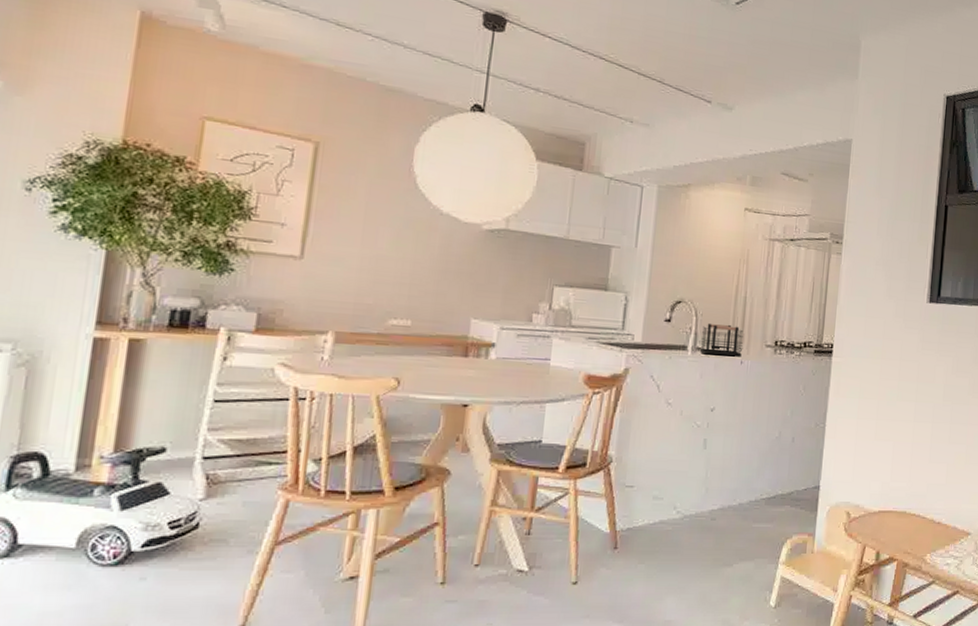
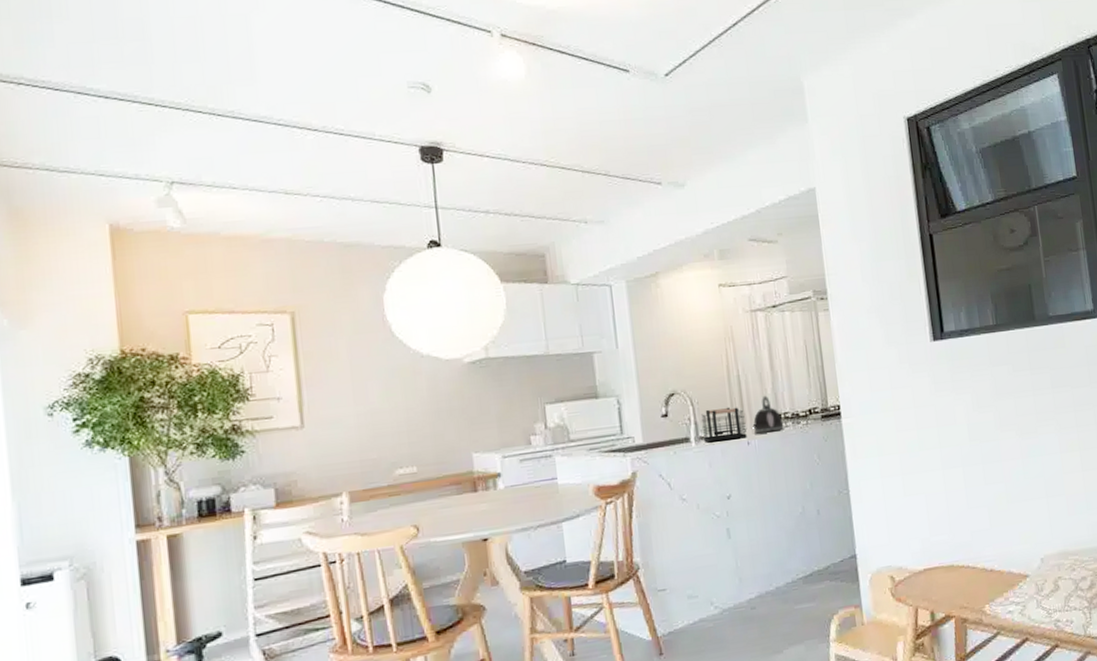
kettle: none [748,321,778,358] -> present [753,395,784,435]

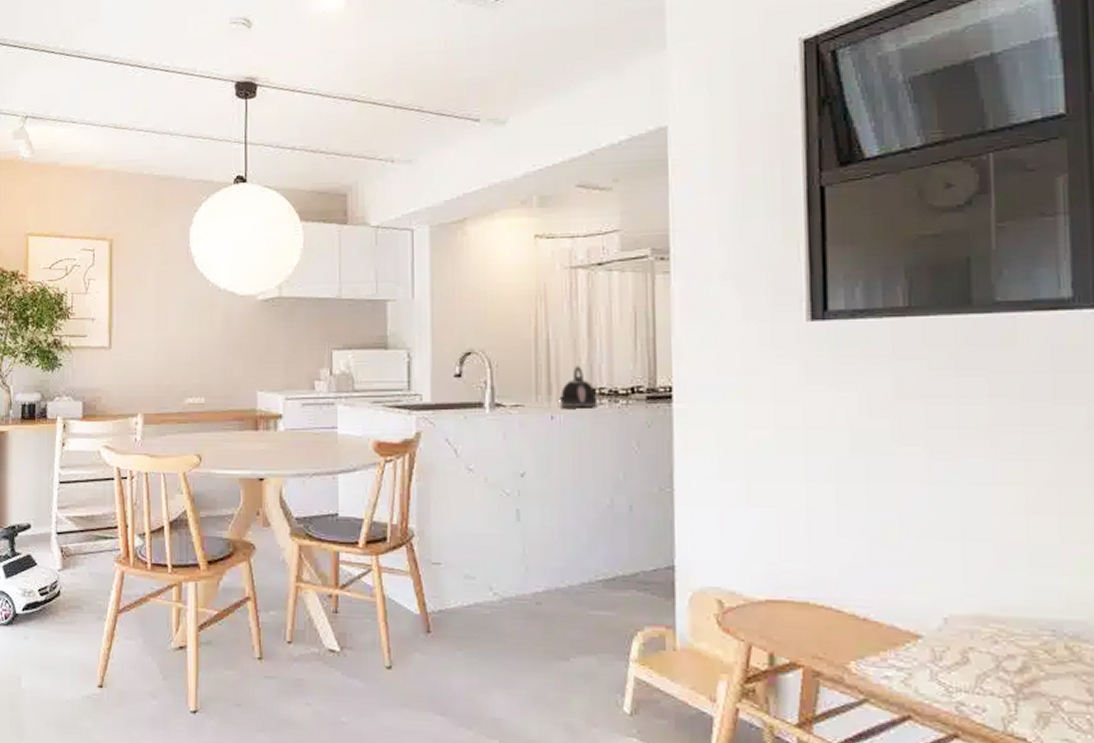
dish rack: present [701,406,747,444] -> none [500,374,551,413]

